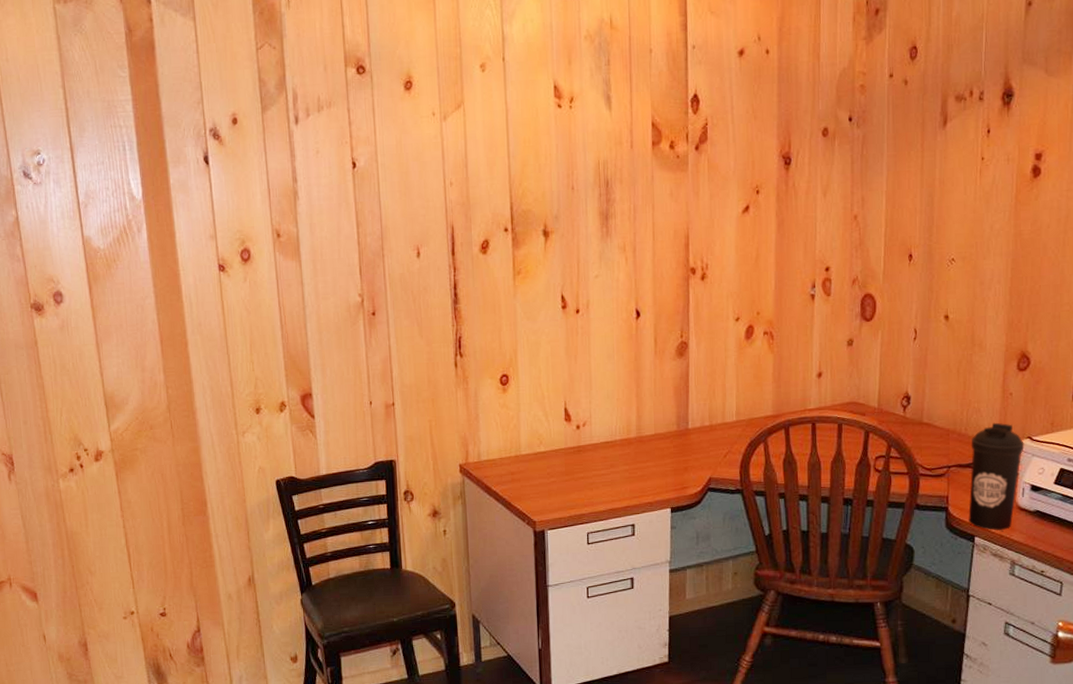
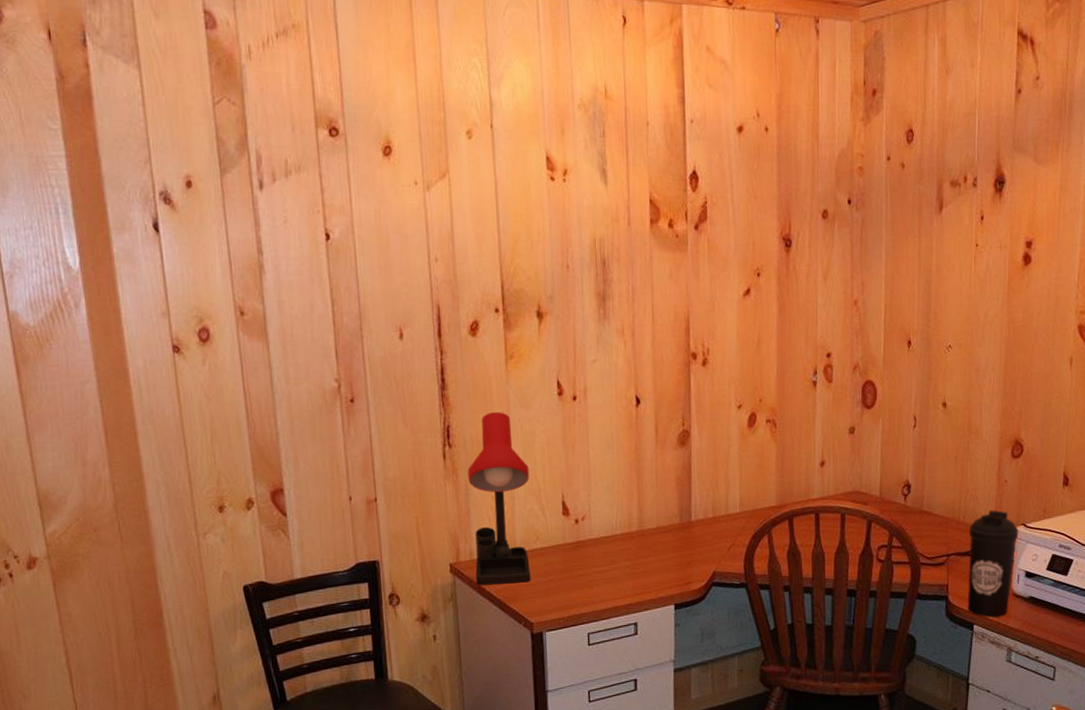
desk lamp: none [477,324,534,485] -> present [467,412,531,585]

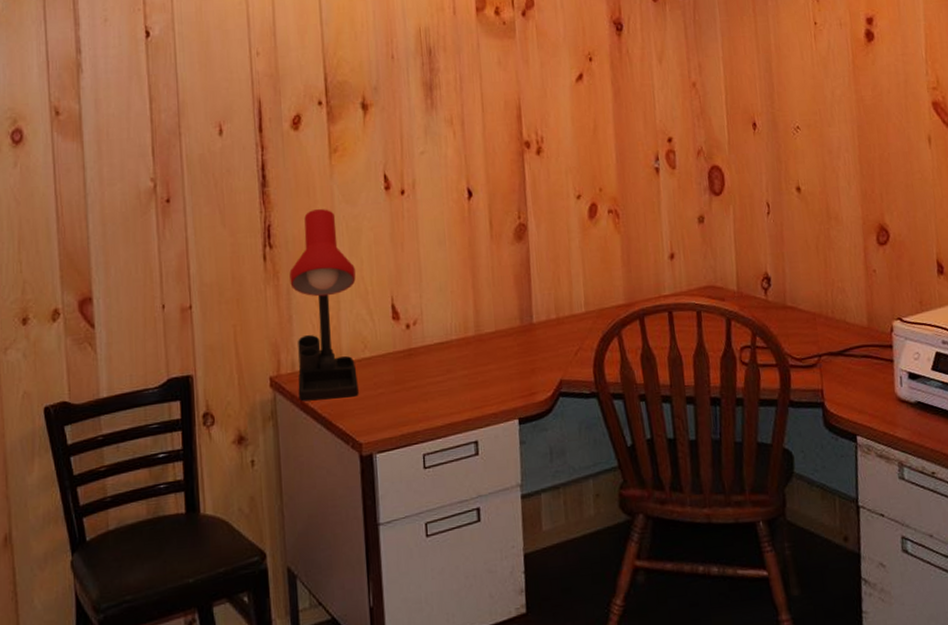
water bottle: present [967,510,1019,618] -> none [839,303,896,427]

